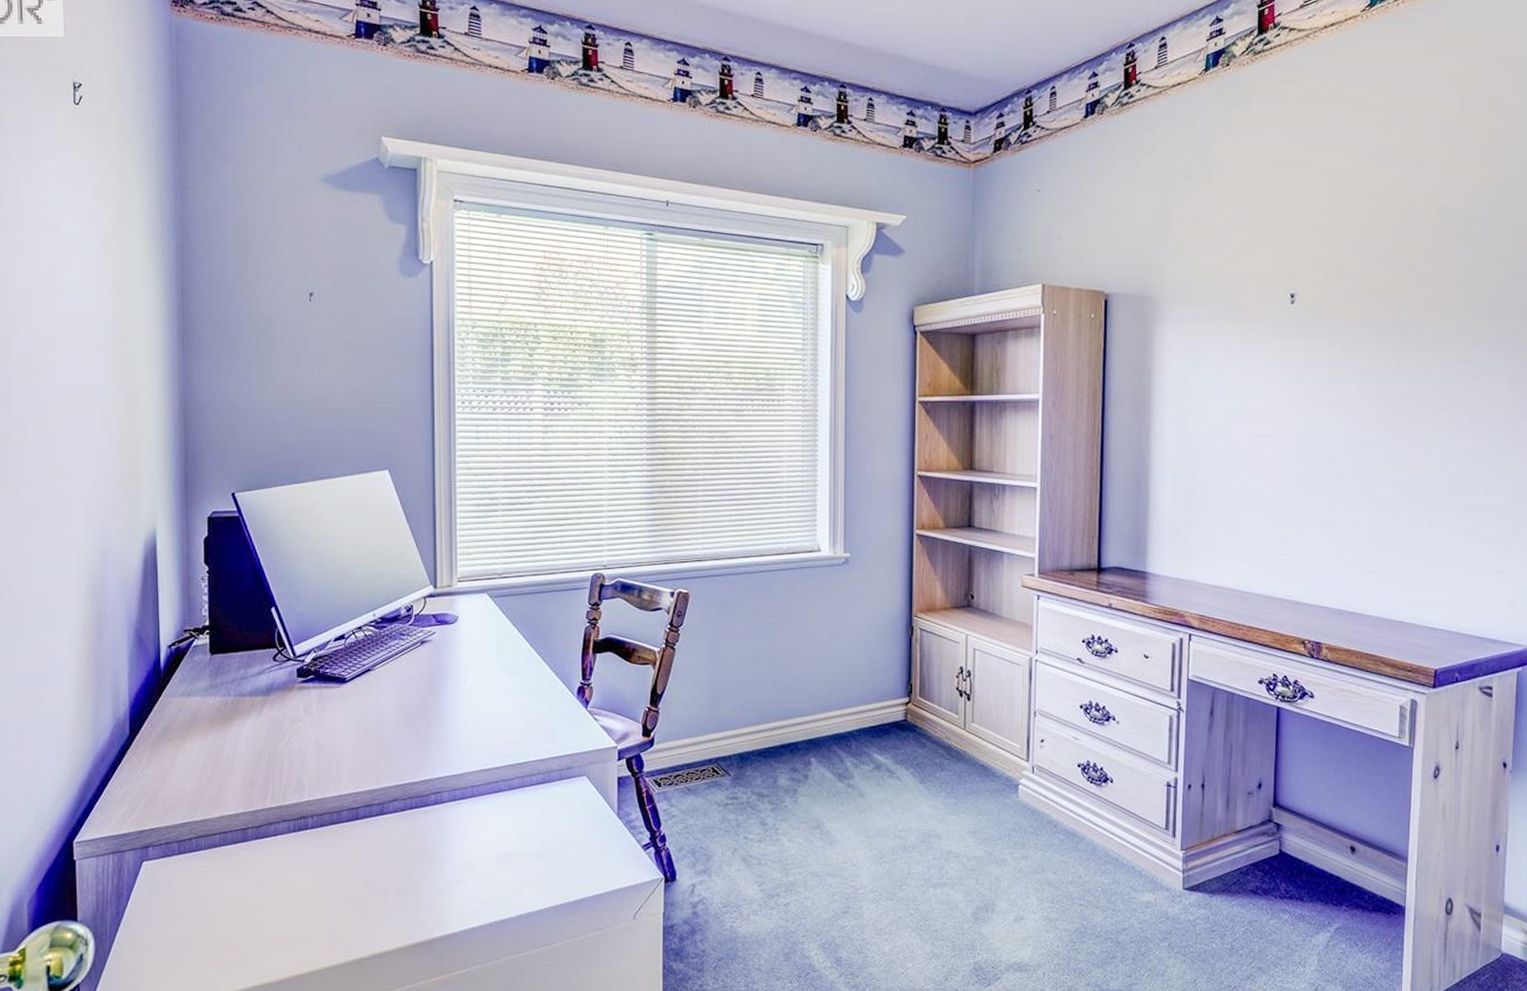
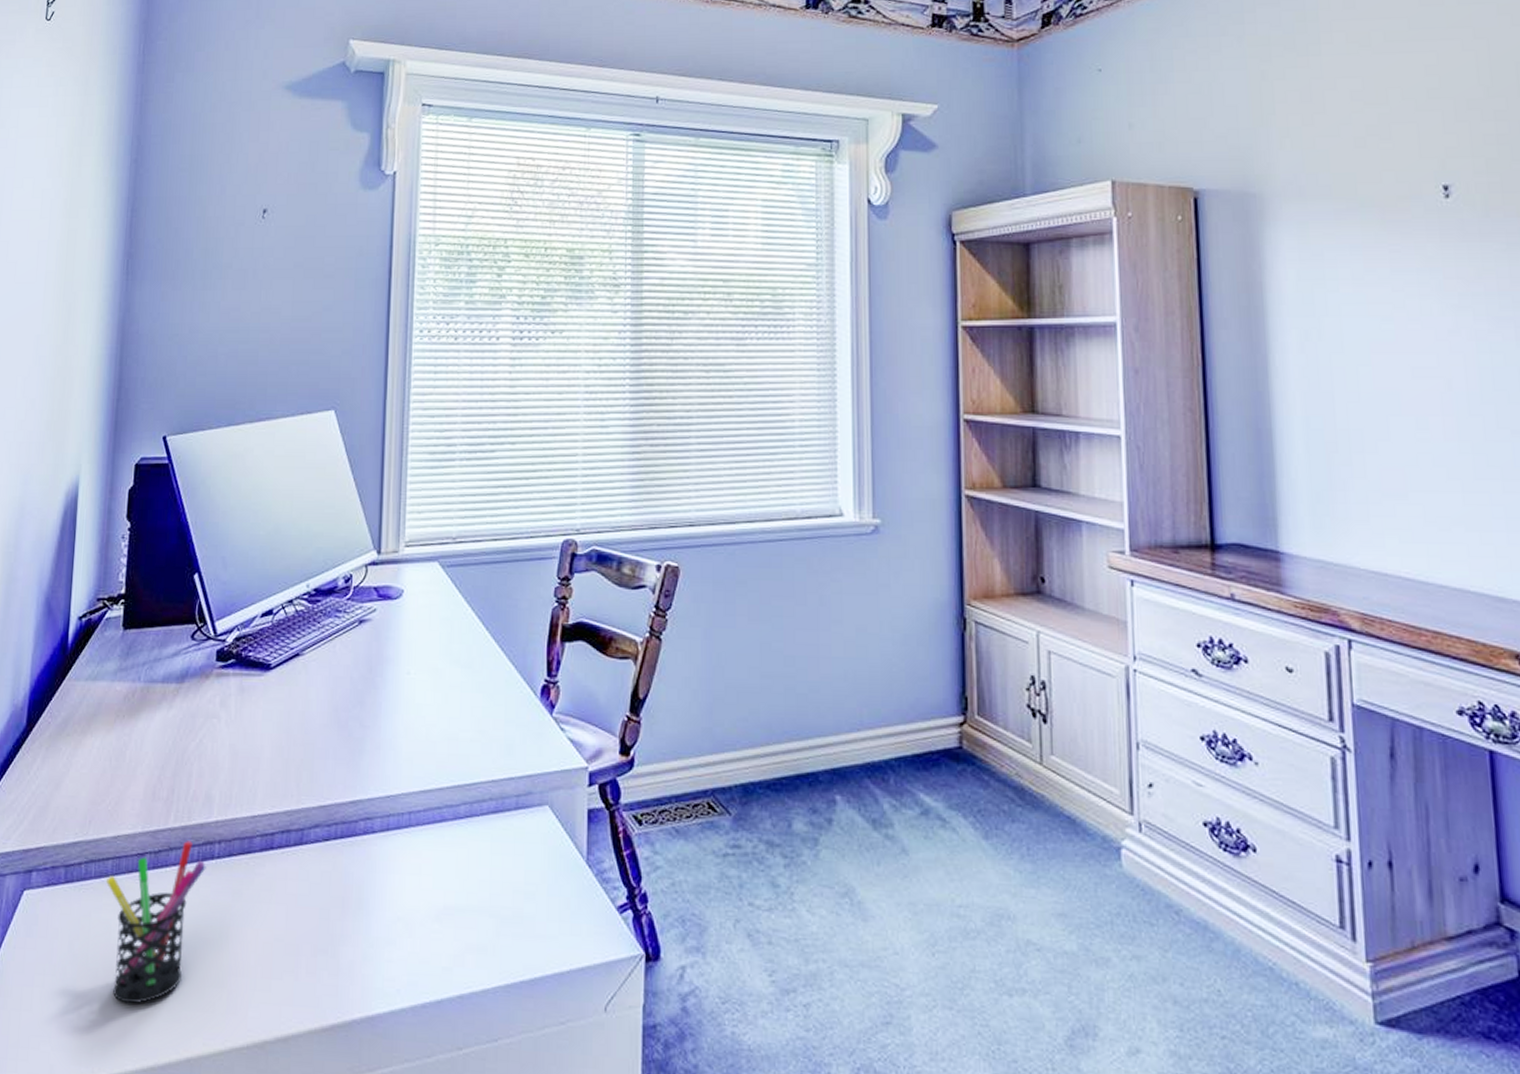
pen holder: none [215,817,302,940] -> present [105,841,206,1004]

